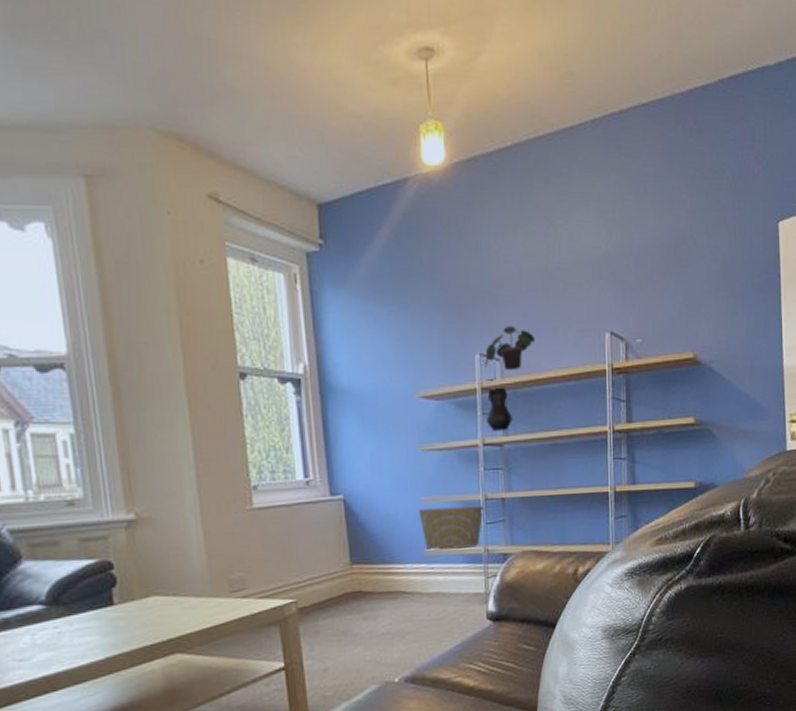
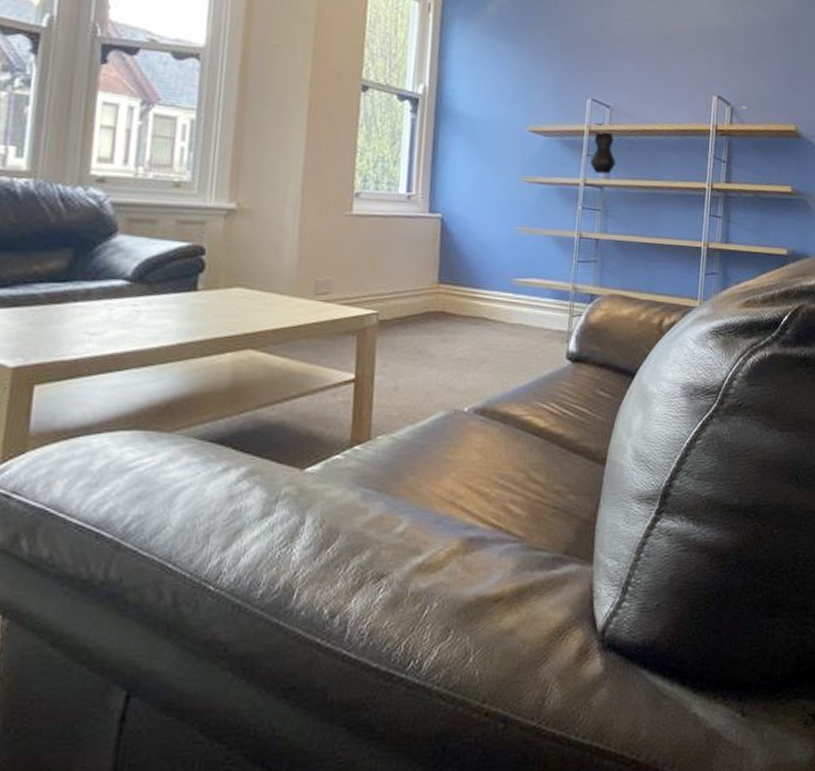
basket: present [418,506,484,549] -> none [512,238,577,284]
potted plant: present [484,325,536,370] -> none [594,77,646,119]

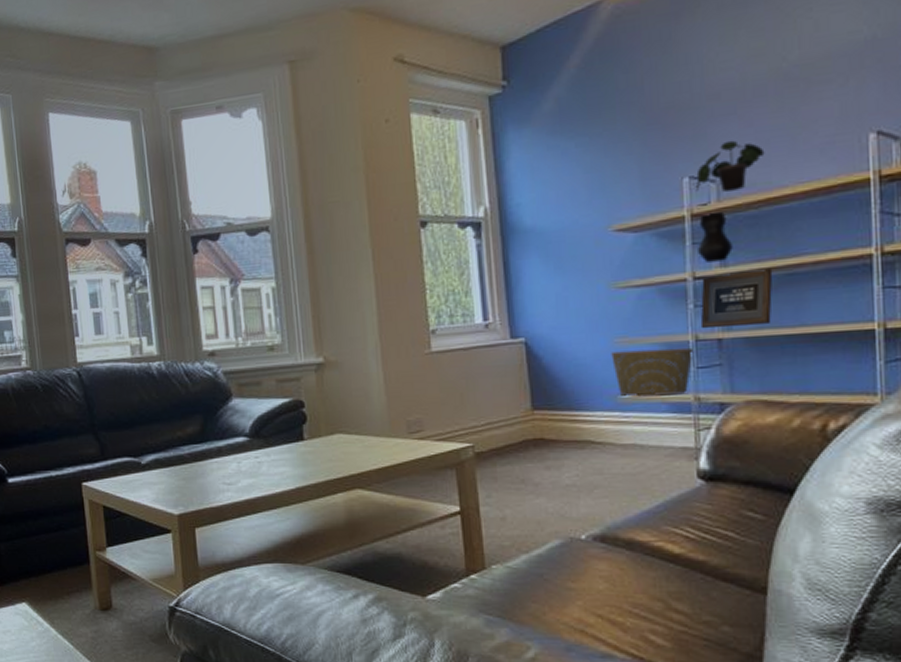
basket: none [512,238,577,284] -> present [611,348,694,397]
picture frame: none [584,184,641,231] -> present [700,267,773,329]
potted plant: none [594,77,646,119] -> present [695,140,765,192]

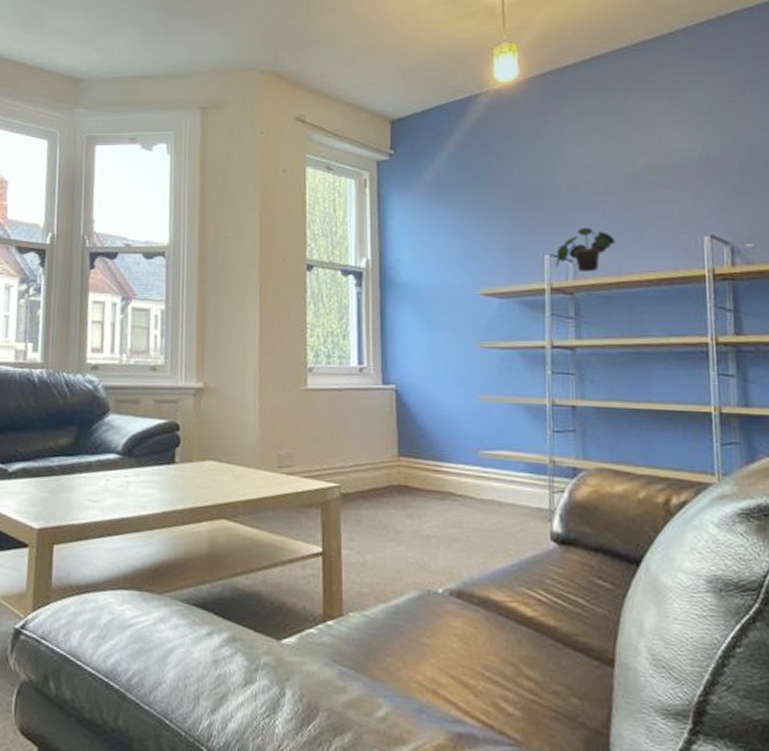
basket: present [611,348,694,397] -> none [475,407,550,456]
vase: present [696,202,733,262] -> none [555,279,587,334]
picture frame: present [700,267,773,329] -> none [556,344,622,397]

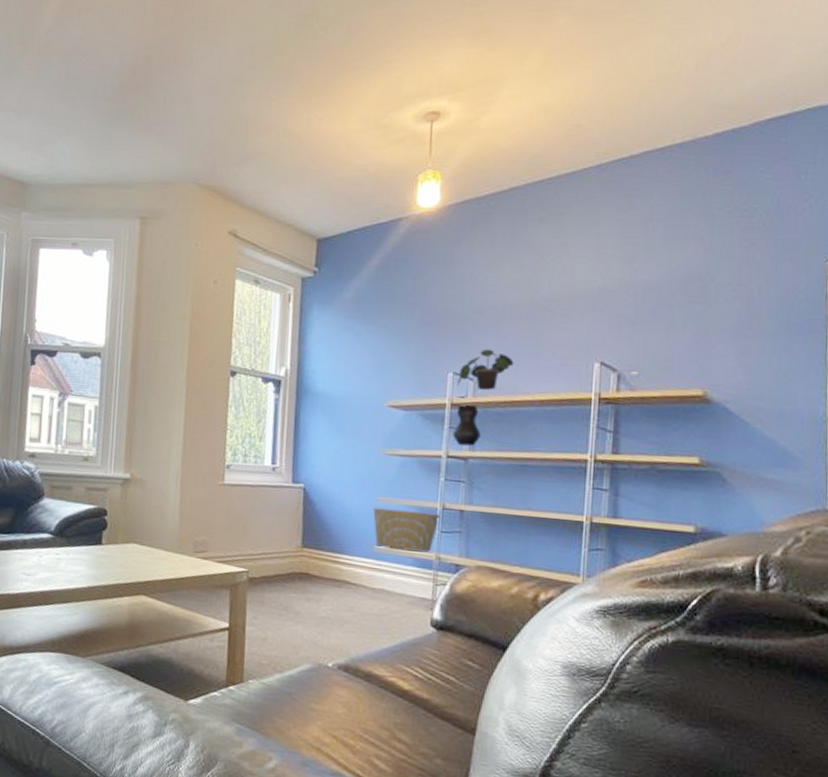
basket: none [475,407,550,456] -> present [373,507,440,553]
vase: none [555,279,587,334] -> present [453,395,481,446]

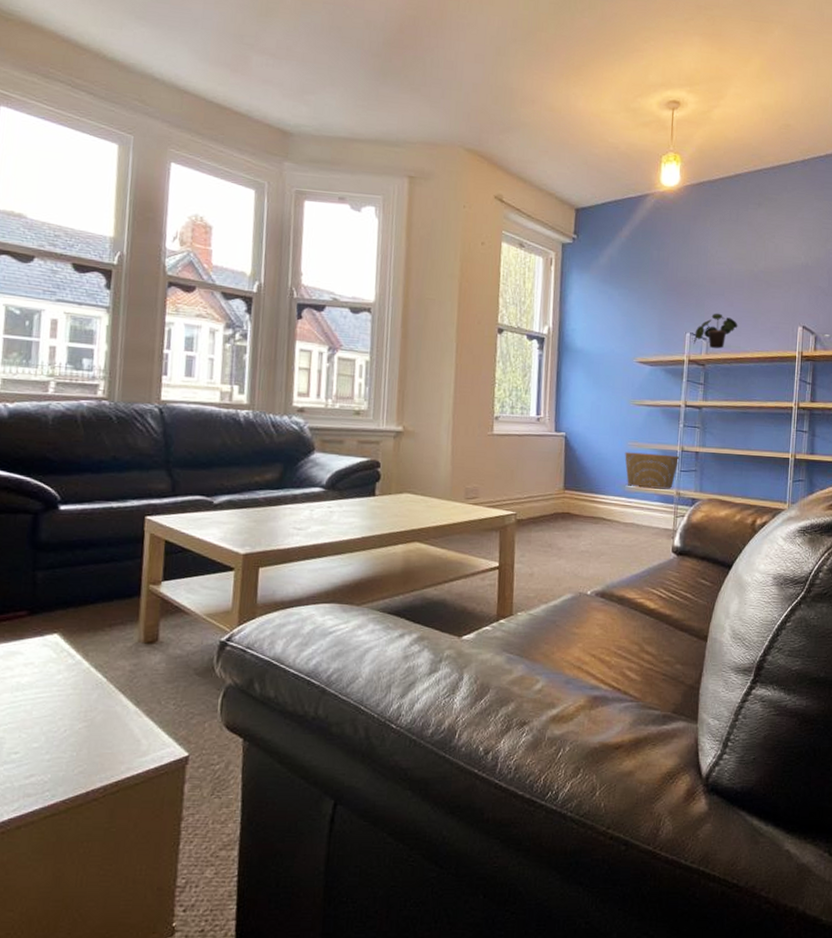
vase: present [453,395,481,446] -> none [690,353,712,397]

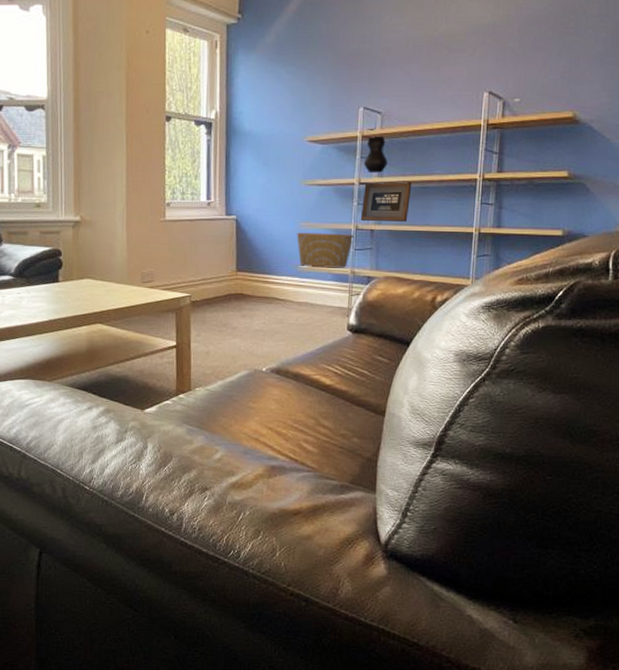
picture frame: none [686,406,735,445] -> present [360,181,412,222]
vase: none [690,353,712,397] -> present [364,128,388,173]
potted plant: present [693,313,738,349] -> none [366,84,416,122]

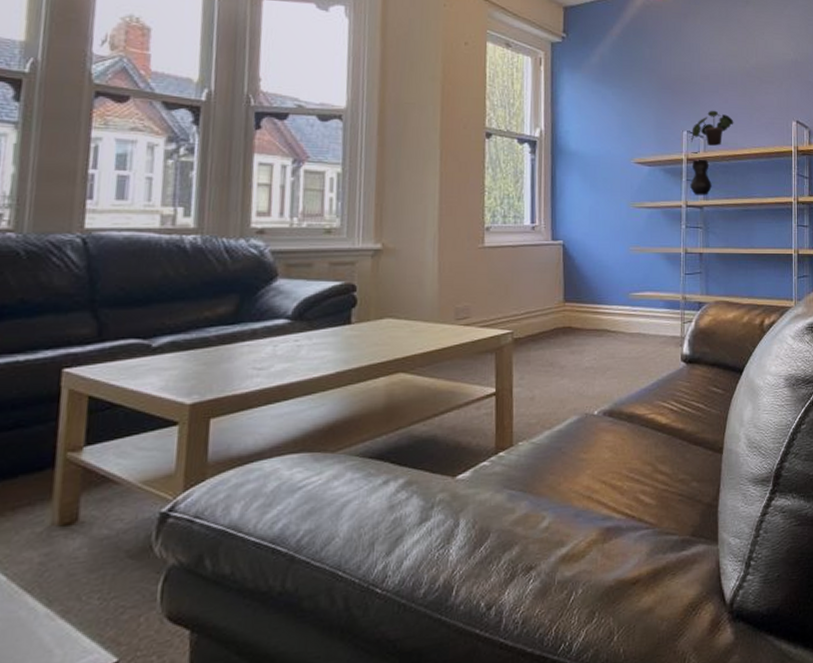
basket: present [297,232,354,269] -> none [627,257,684,295]
picture frame: present [360,181,412,222] -> none [689,204,736,245]
potted plant: none [366,84,416,122] -> present [690,110,734,146]

